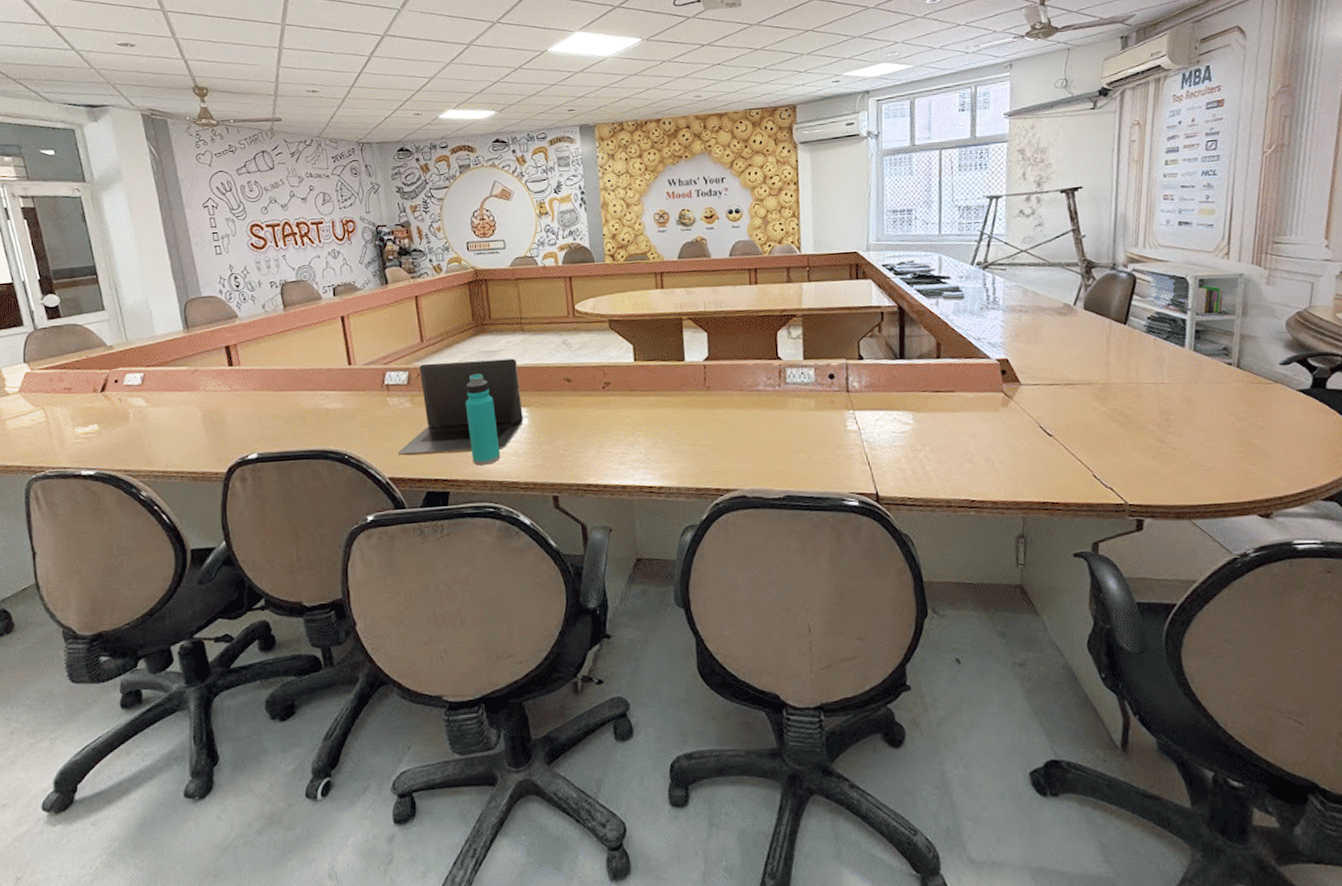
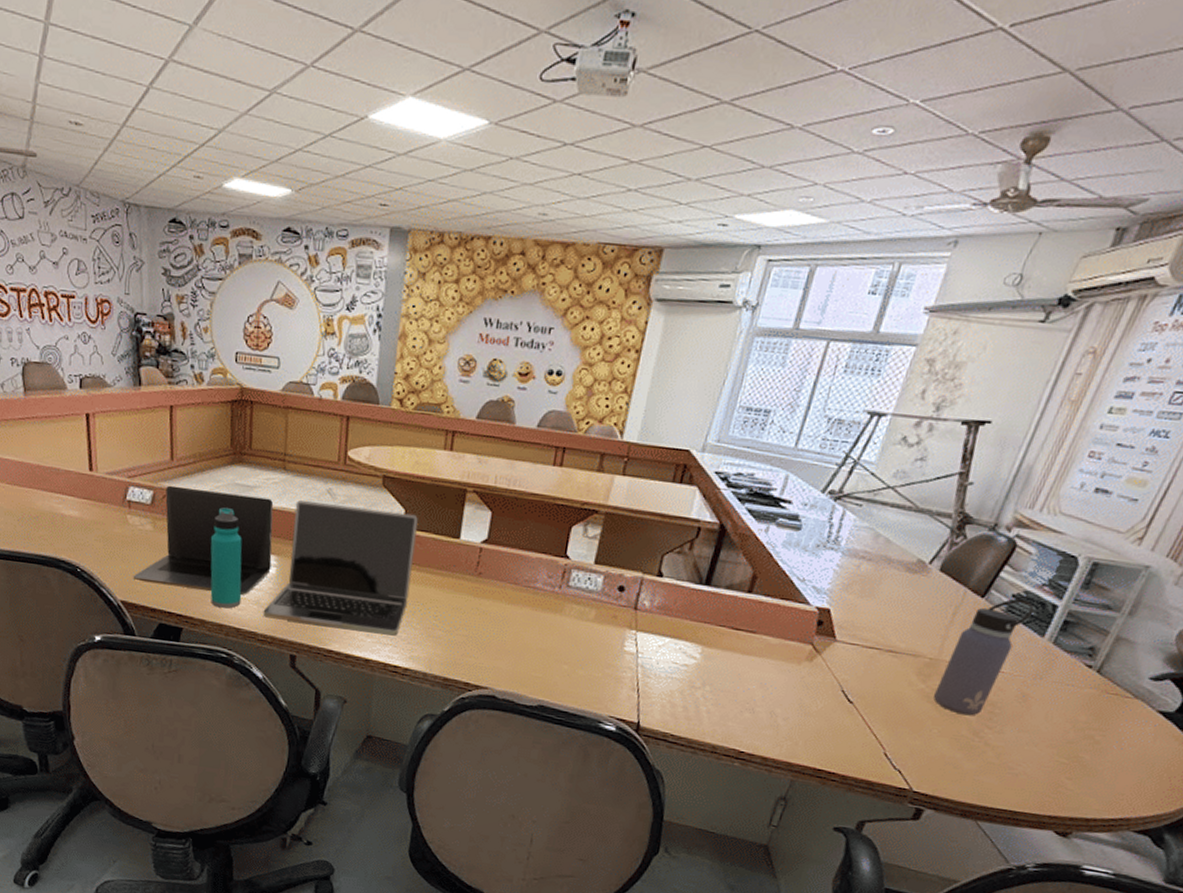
laptop: none [522,347,651,466] -> present [263,500,418,636]
water bottle: none [1115,319,1169,427] -> present [933,599,1035,716]
books: present [1184,285,1223,314] -> none [1060,569,1117,606]

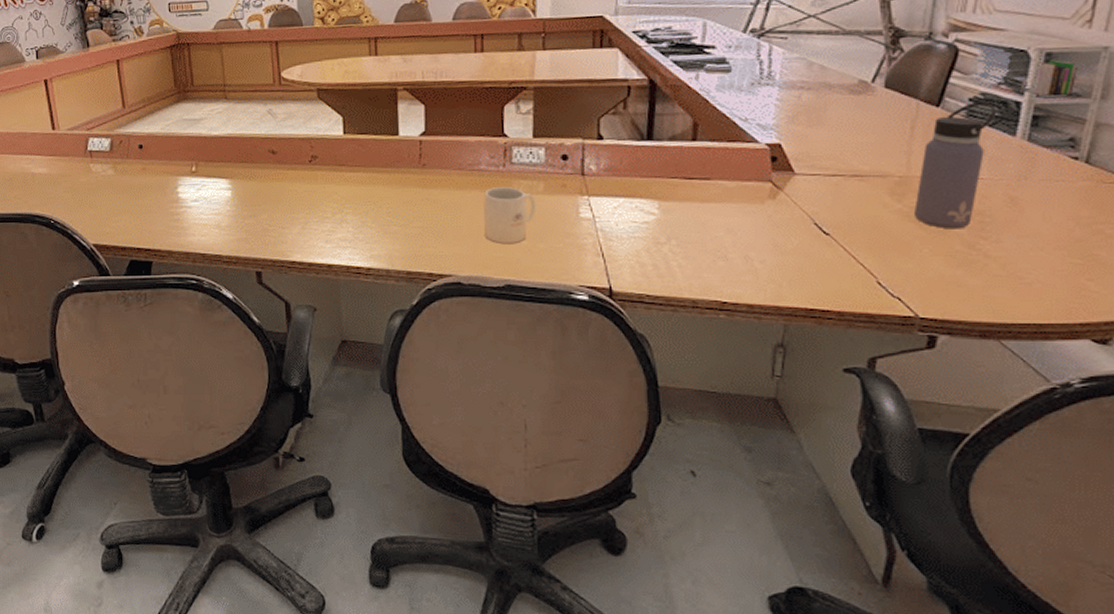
laptop computer: present [133,485,274,595] -> none [101,127,226,224]
water bottle: present [210,507,242,608] -> none [167,143,203,236]
laptop: present [263,500,418,636] -> none [224,120,360,239]
mug: none [527,607,584,667] -> present [483,187,536,245]
books: none [1060,569,1117,606] -> present [1020,59,1077,96]

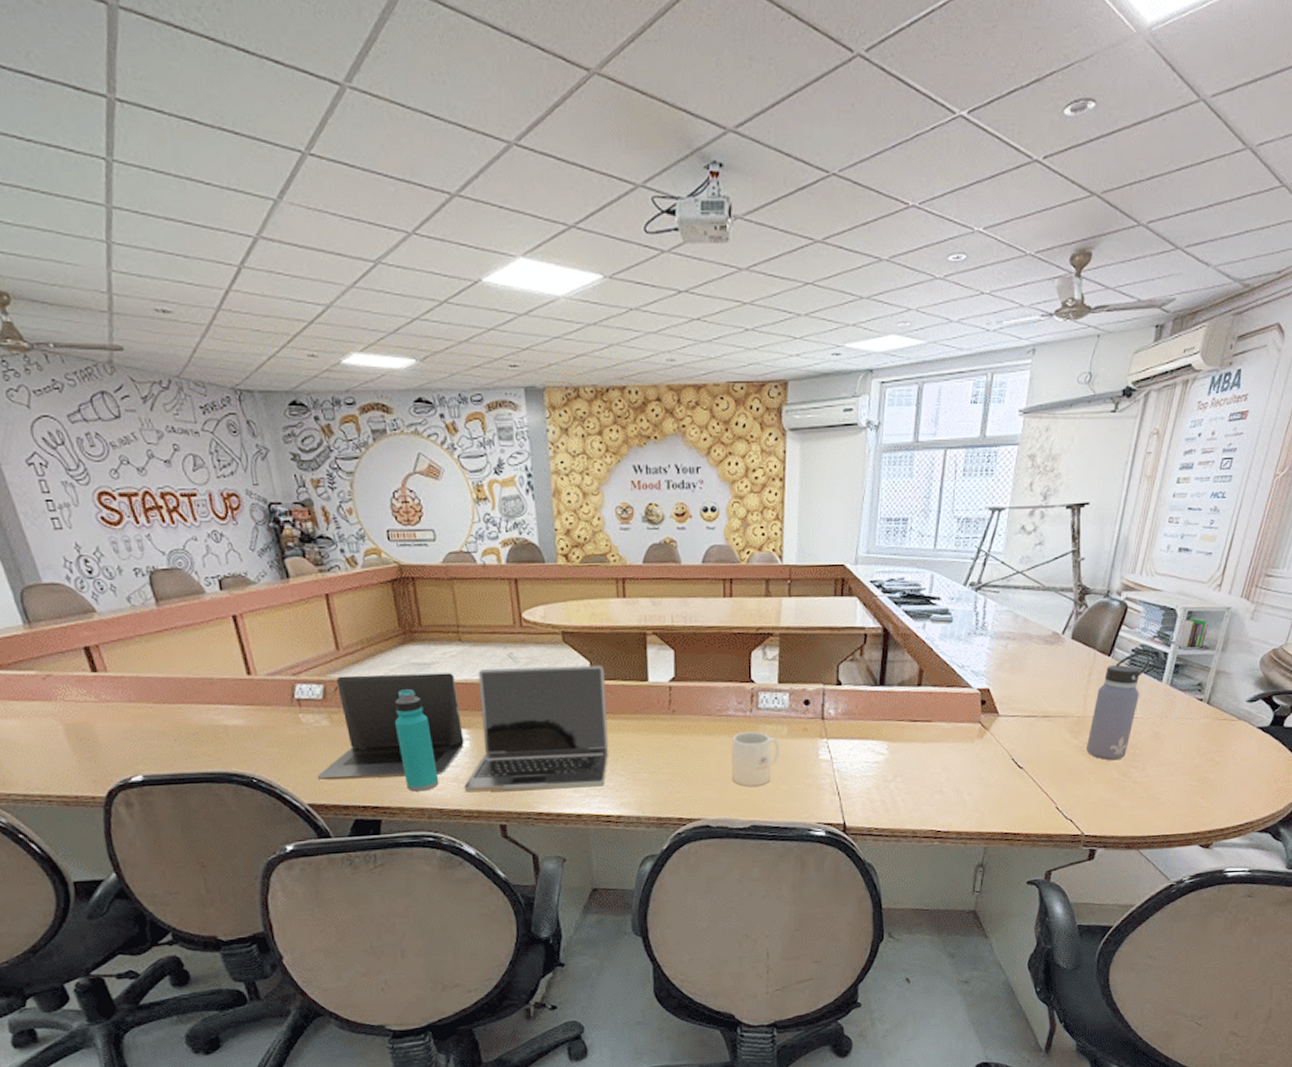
laptop computer: none [101,127,226,224] -> present [317,673,465,781]
water bottle: none [167,143,203,236] -> present [394,689,439,792]
laptop: none [224,120,360,239] -> present [464,665,609,793]

